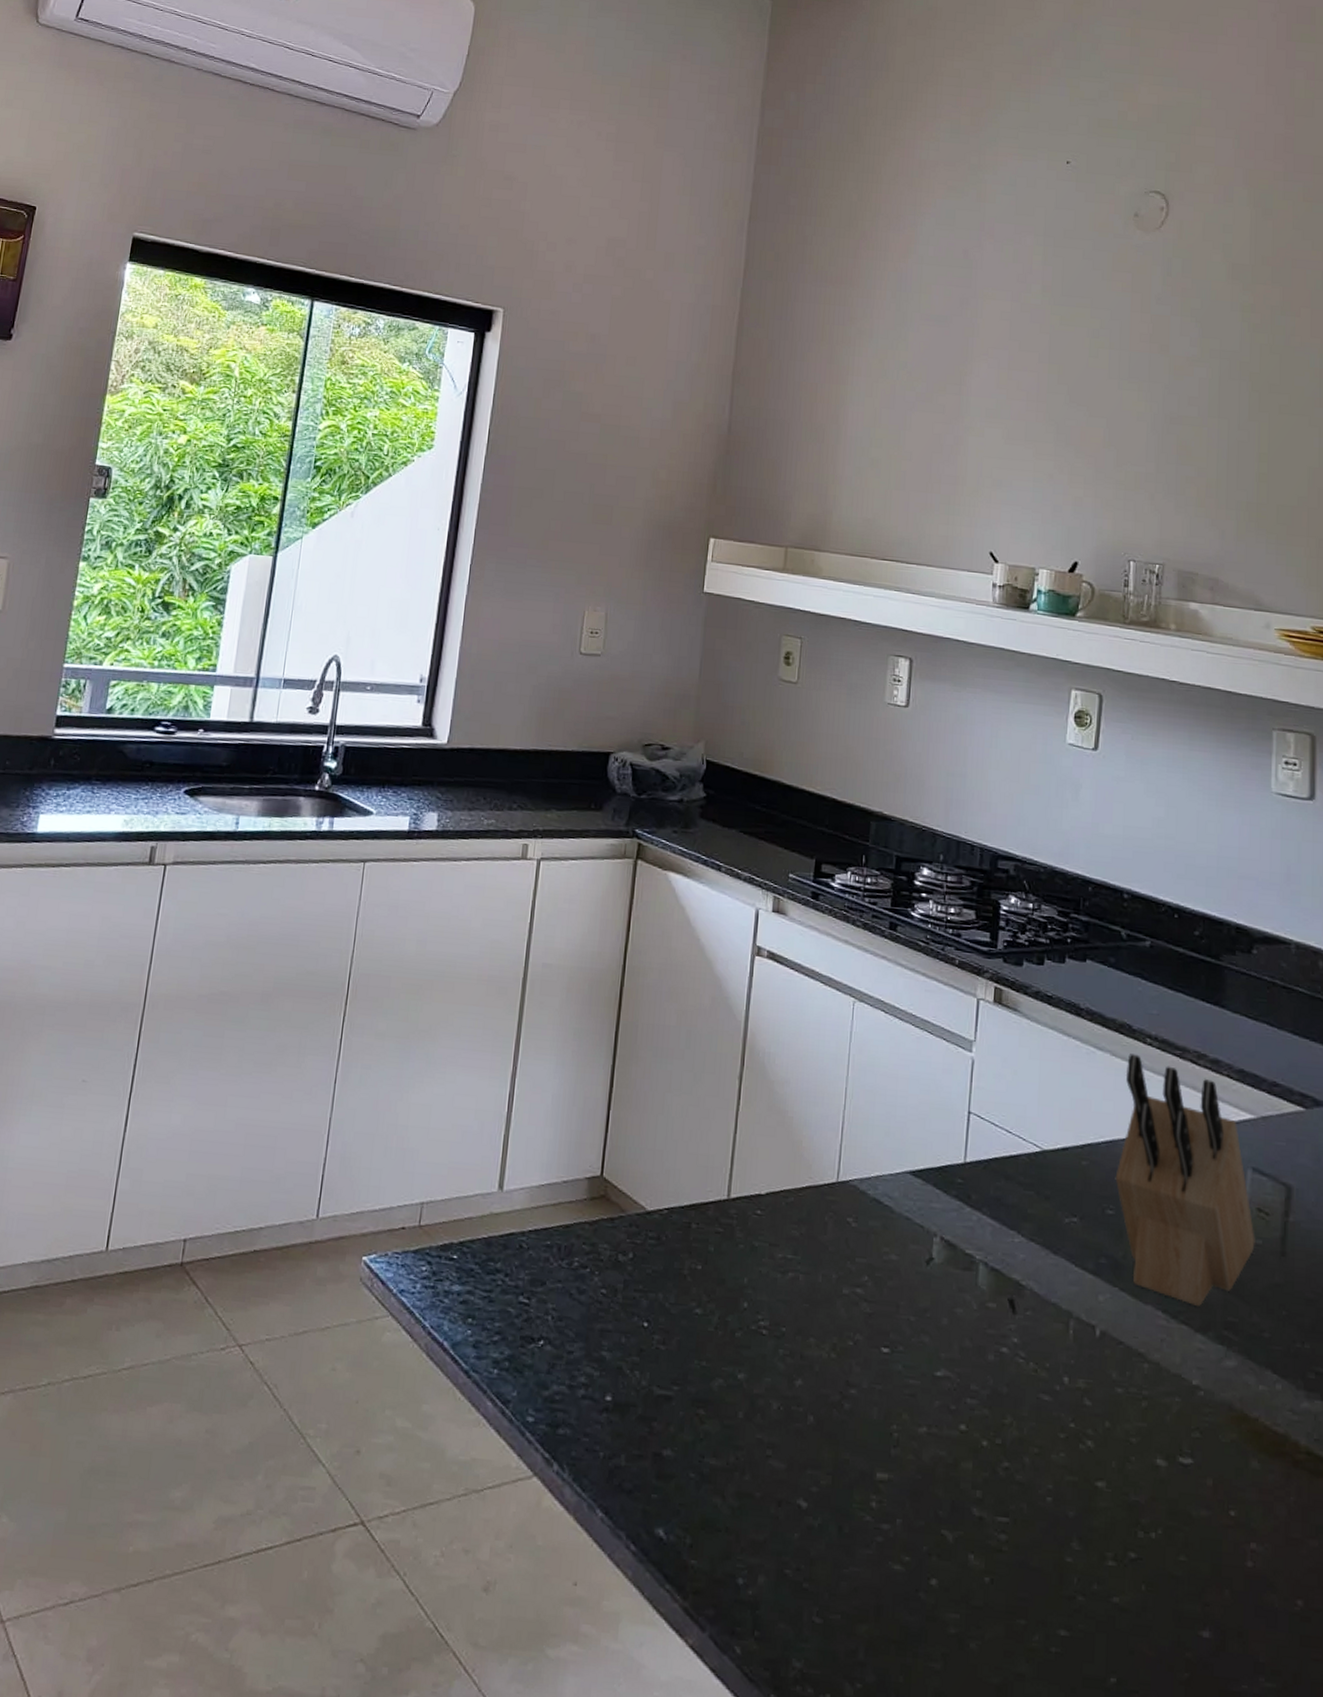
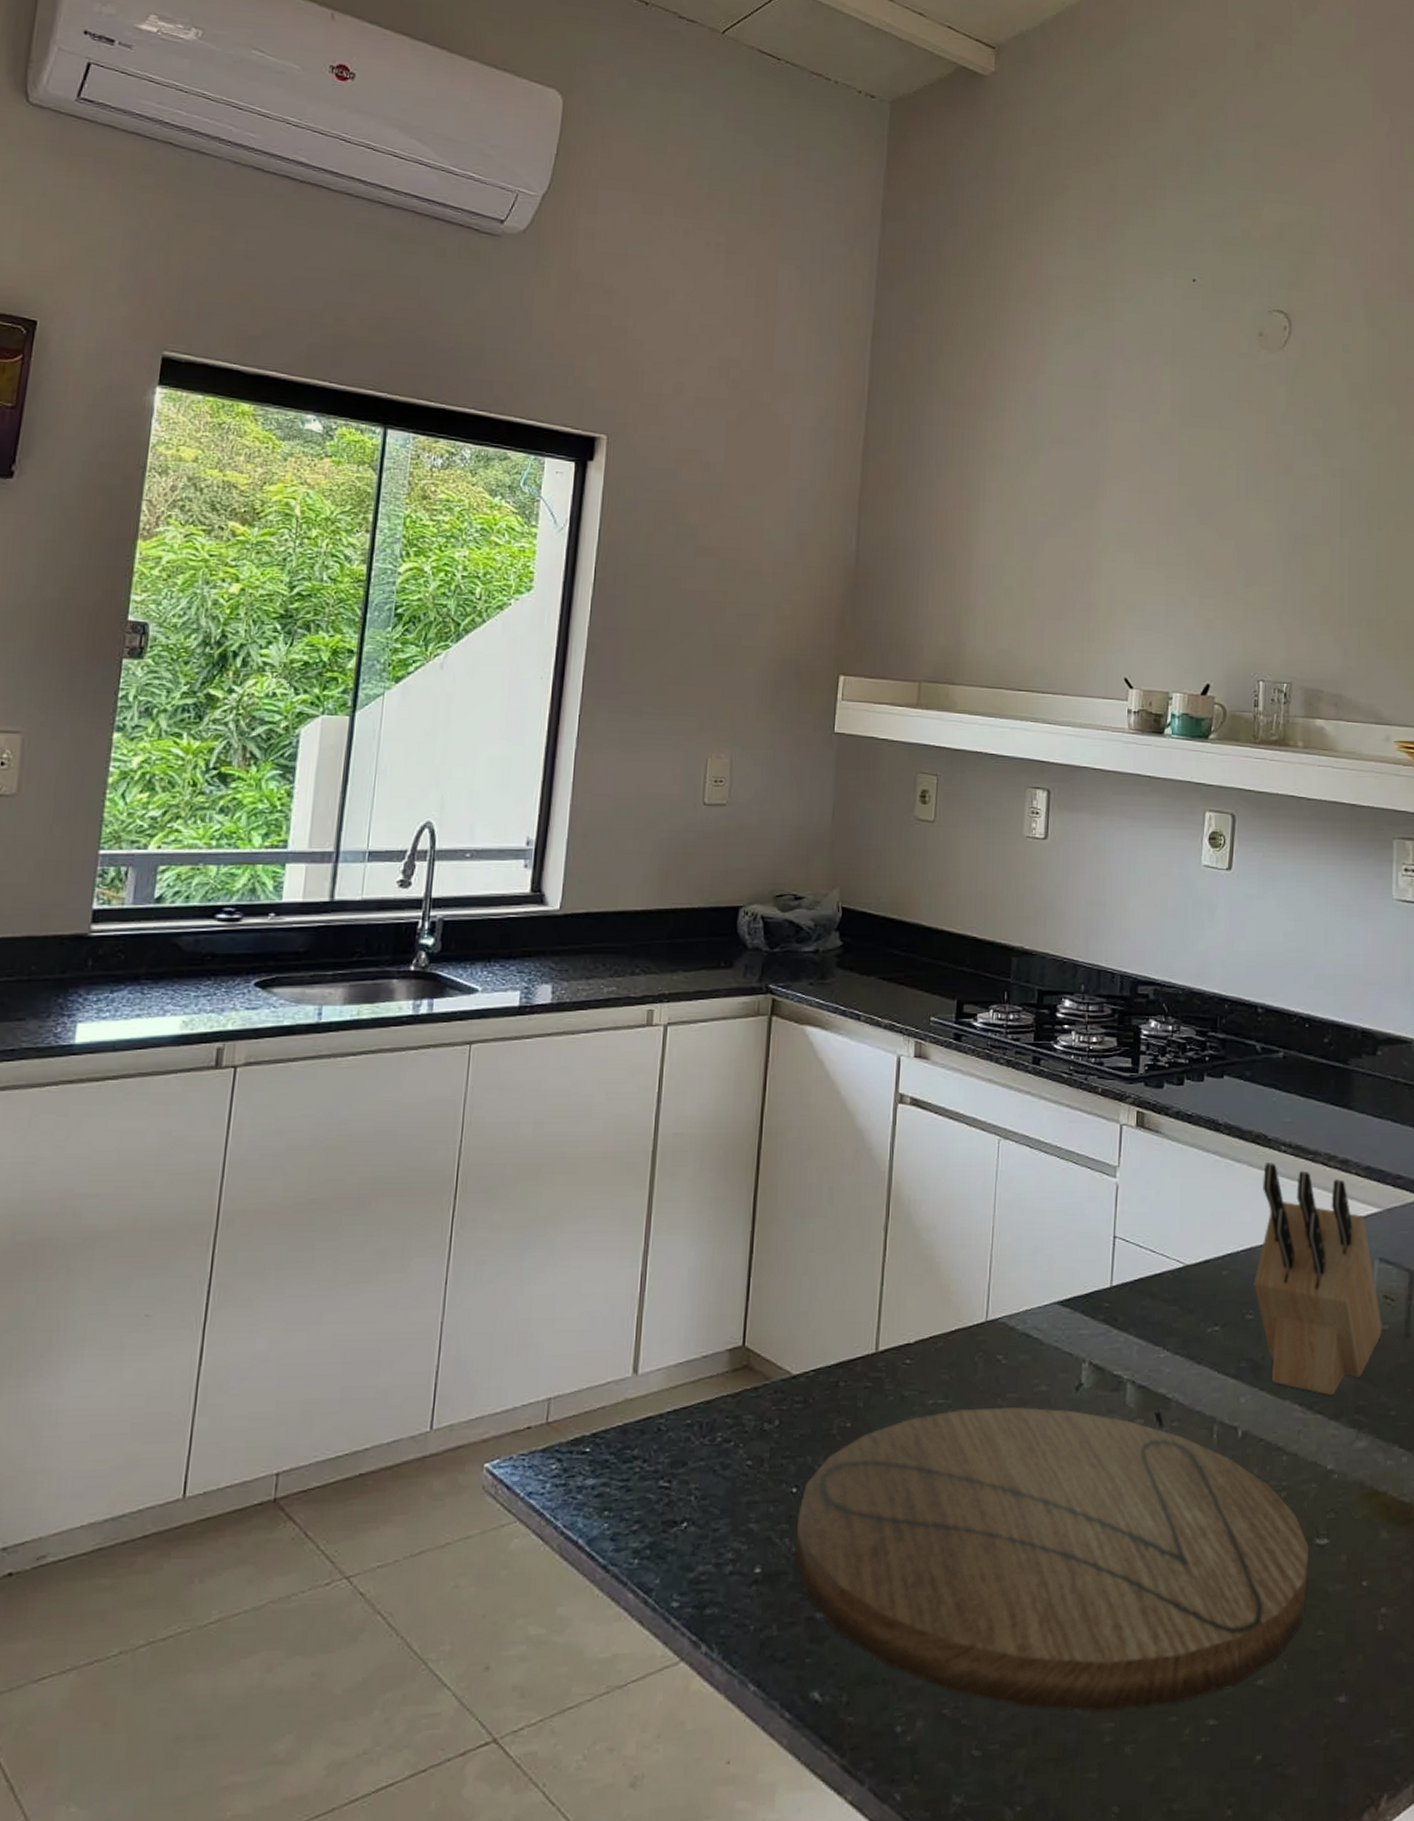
cutting board: none [644,1266,1172,1606] -> present [794,1407,1310,1712]

